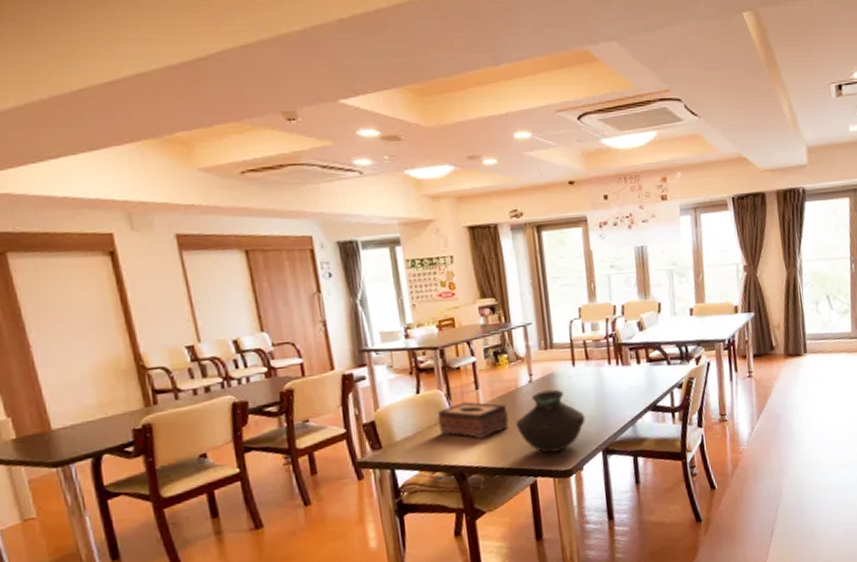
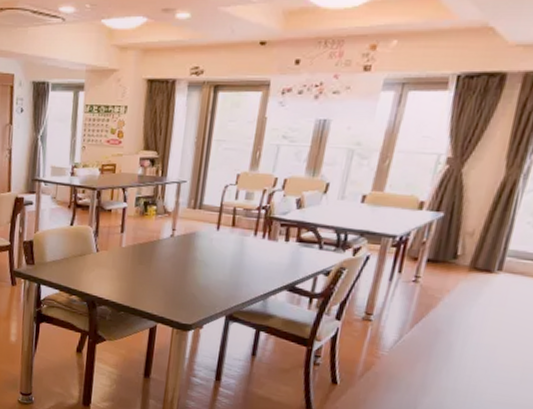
tissue box: present [437,401,509,439] -> none [82,241,145,277]
vase: present [515,389,585,453] -> none [149,247,217,306]

